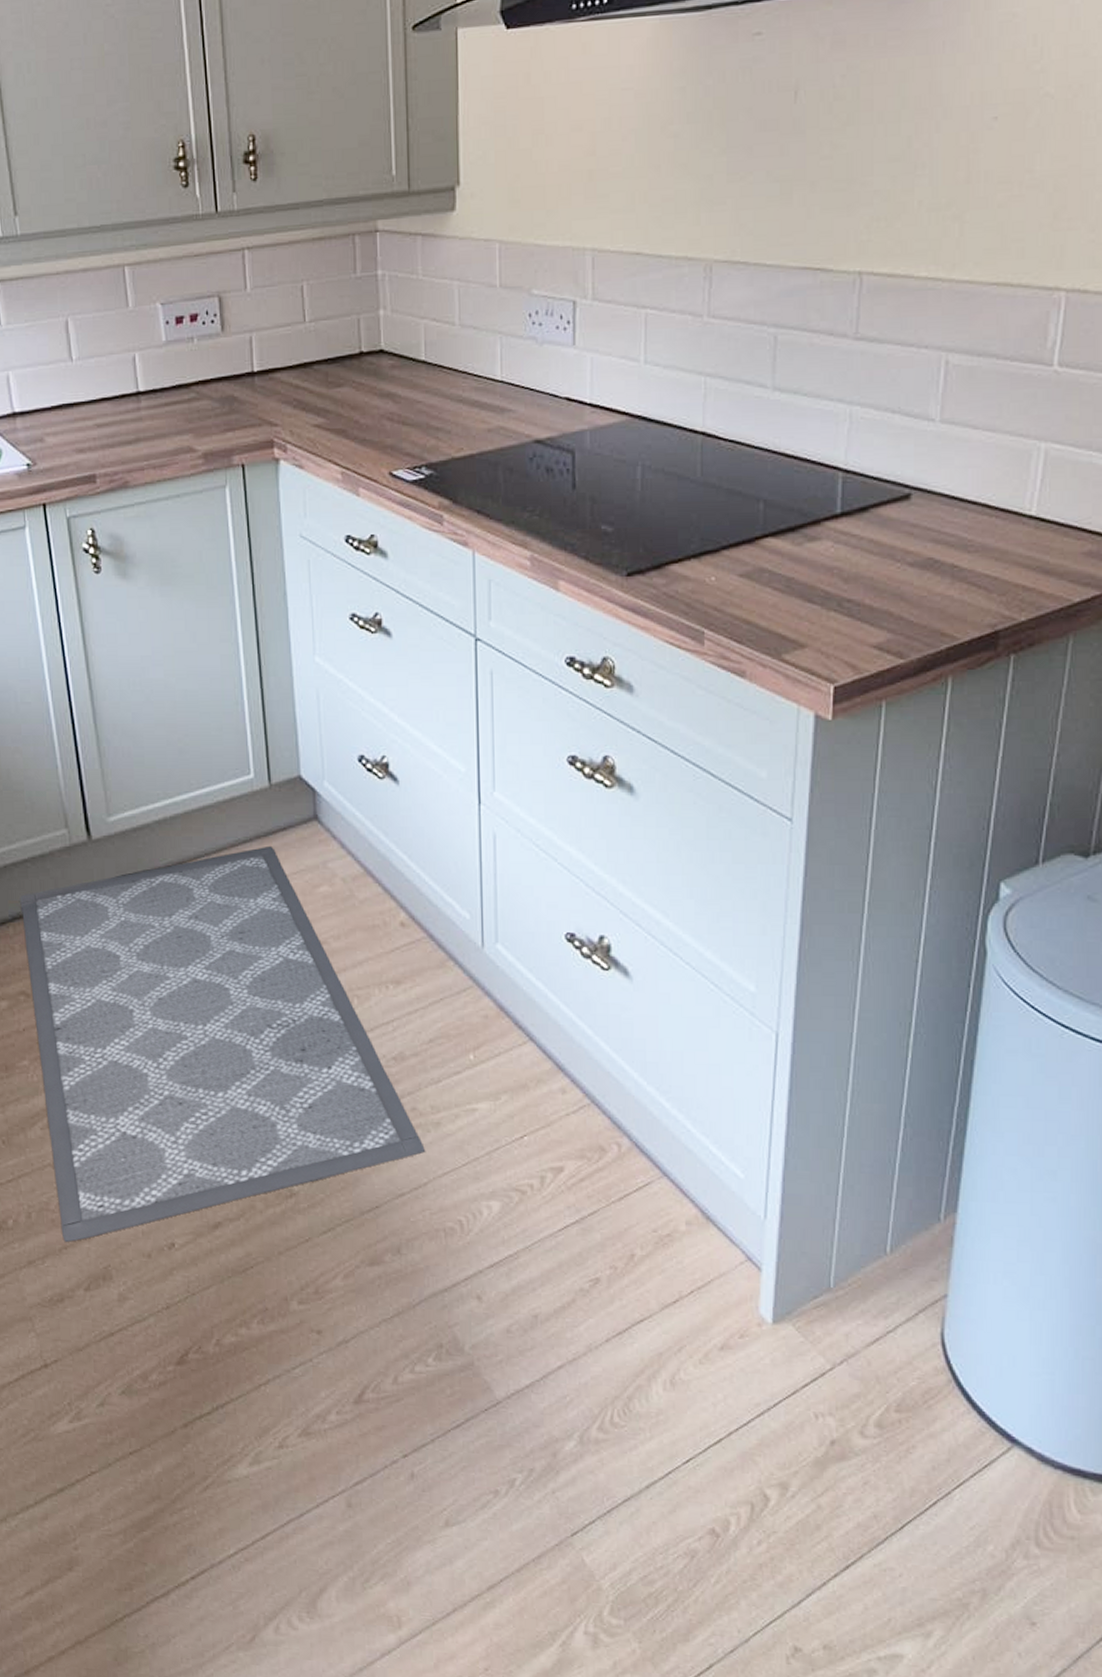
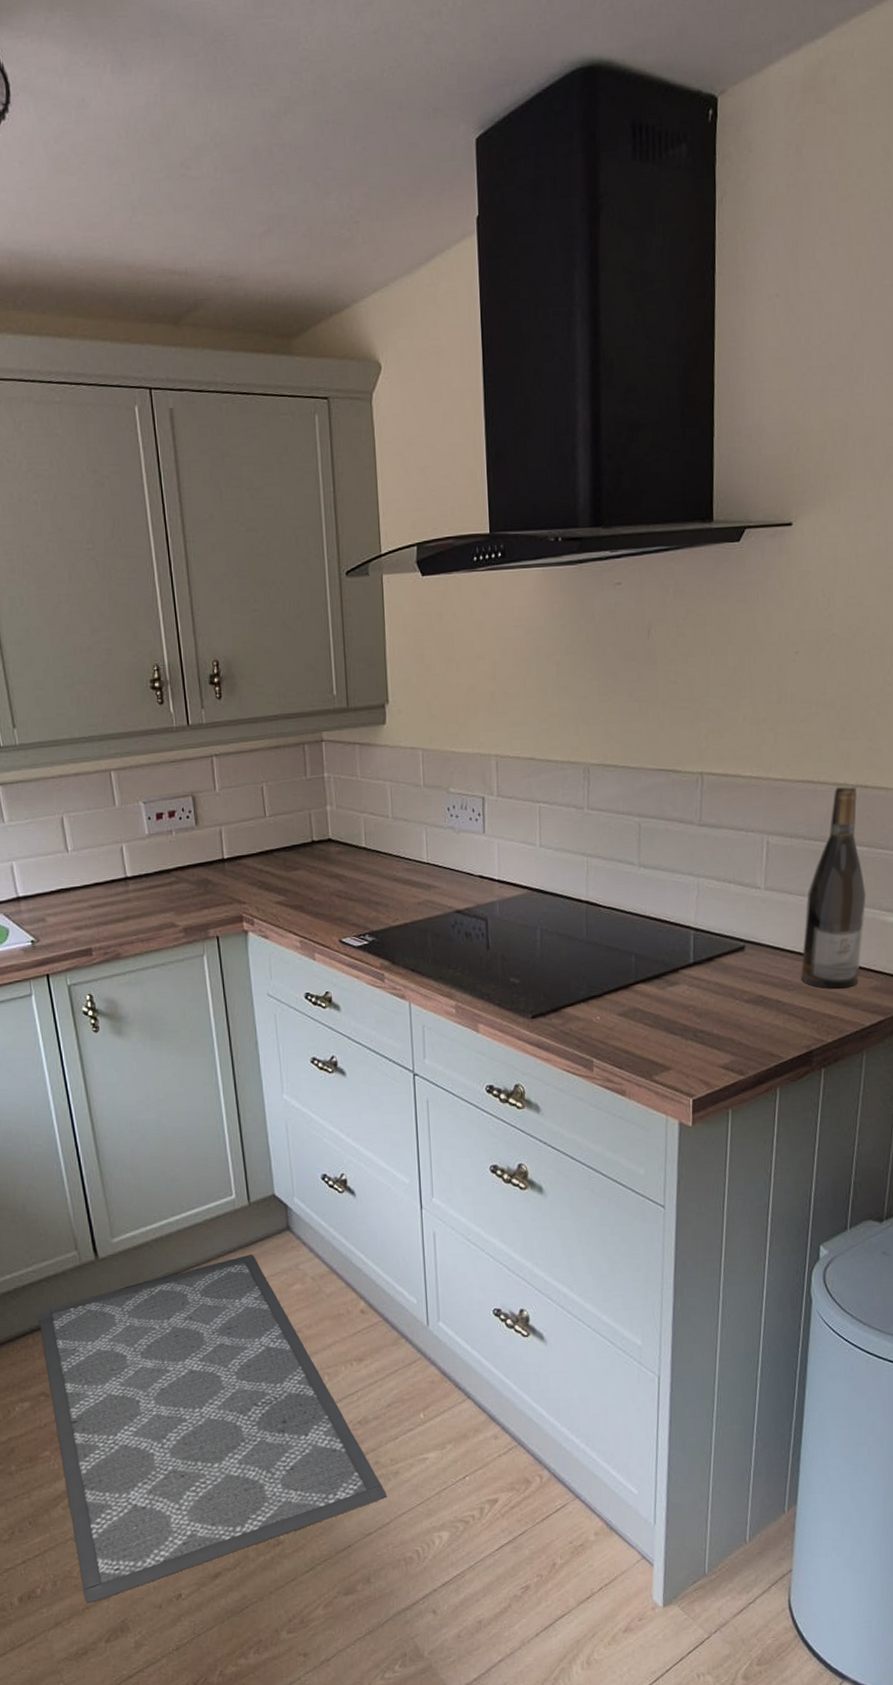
wine bottle: none [986,290,1081,554] -> present [801,786,866,990]

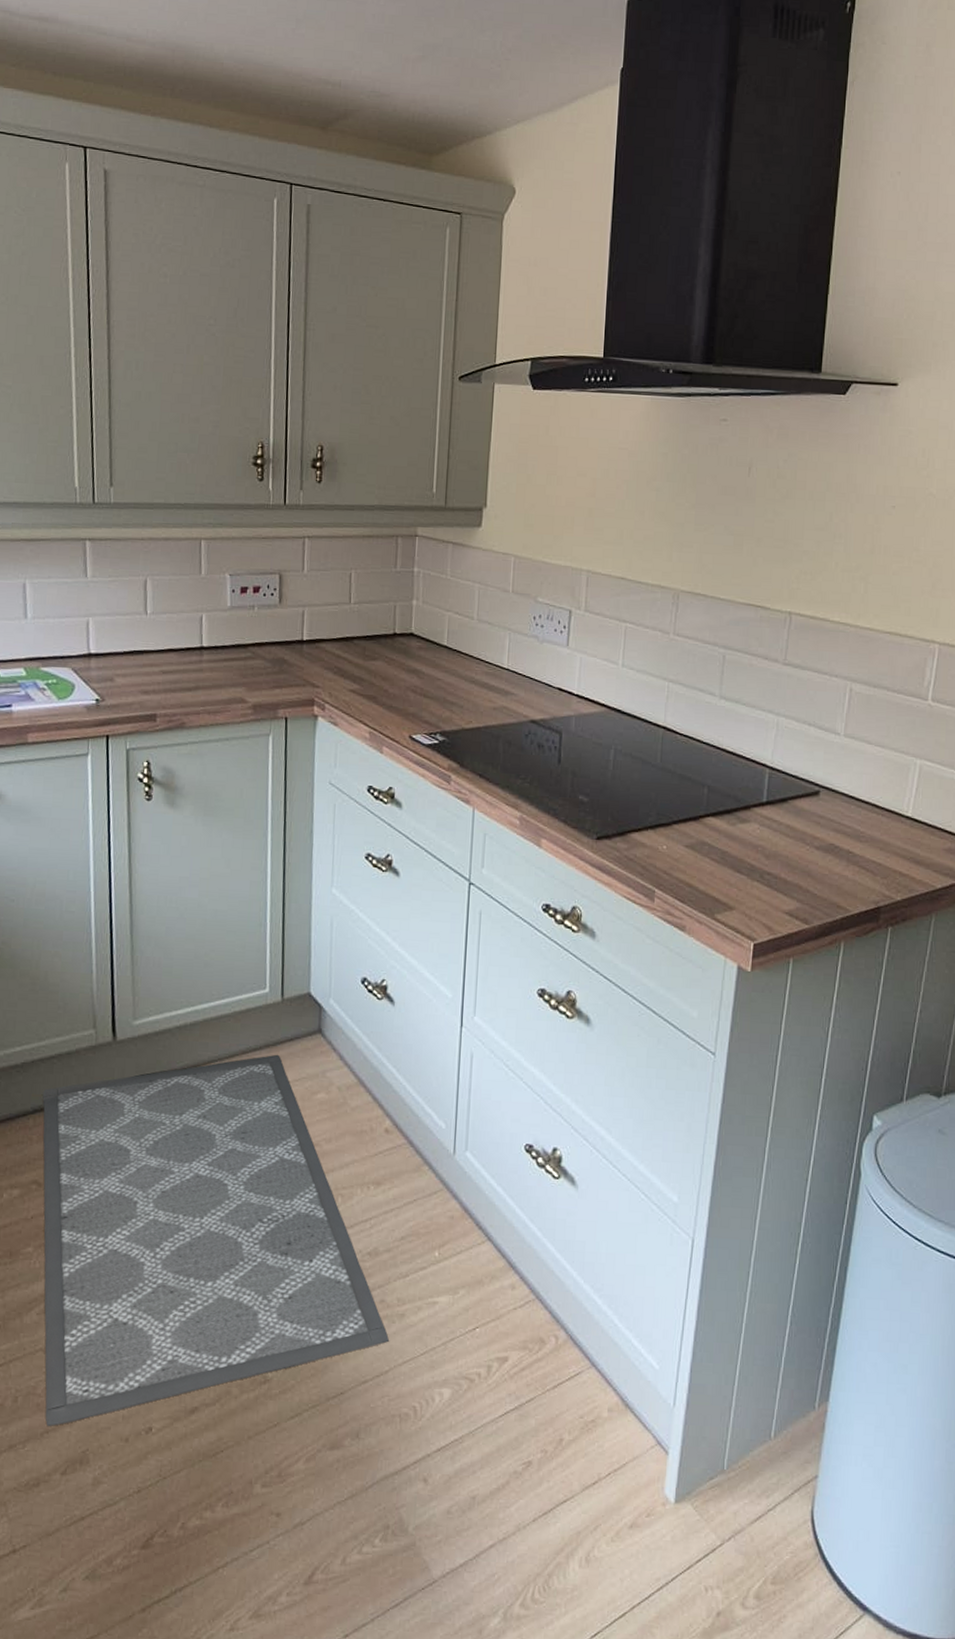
wine bottle: present [801,786,866,990] -> none [874,642,946,847]

